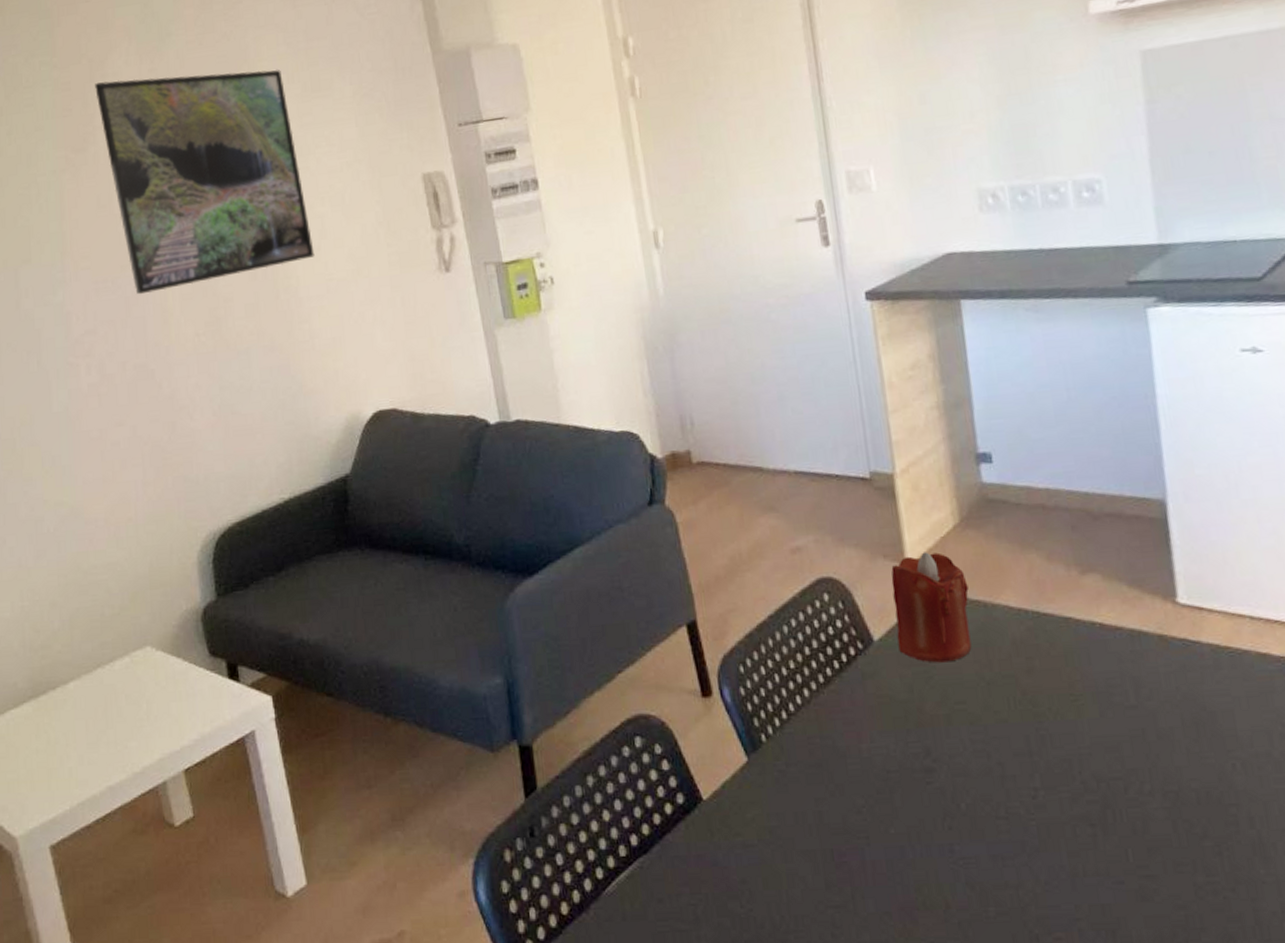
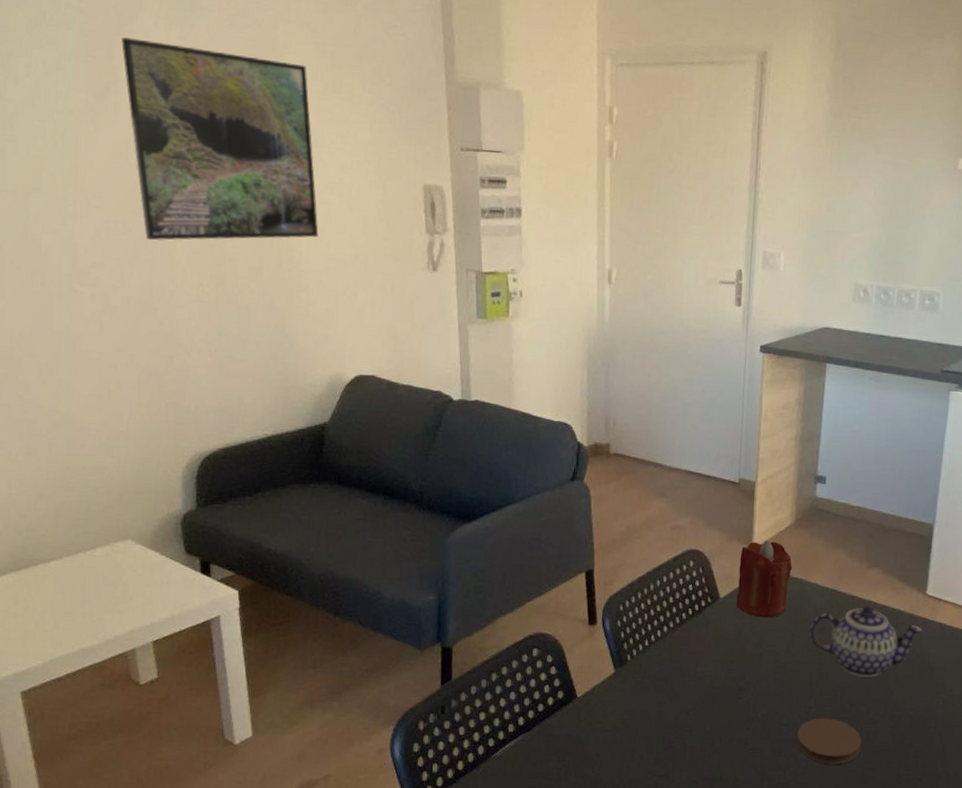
teapot: none [1011,628,1185,737] -> present [809,605,923,678]
coaster: none [1024,803,1128,874] -> present [797,718,862,764]

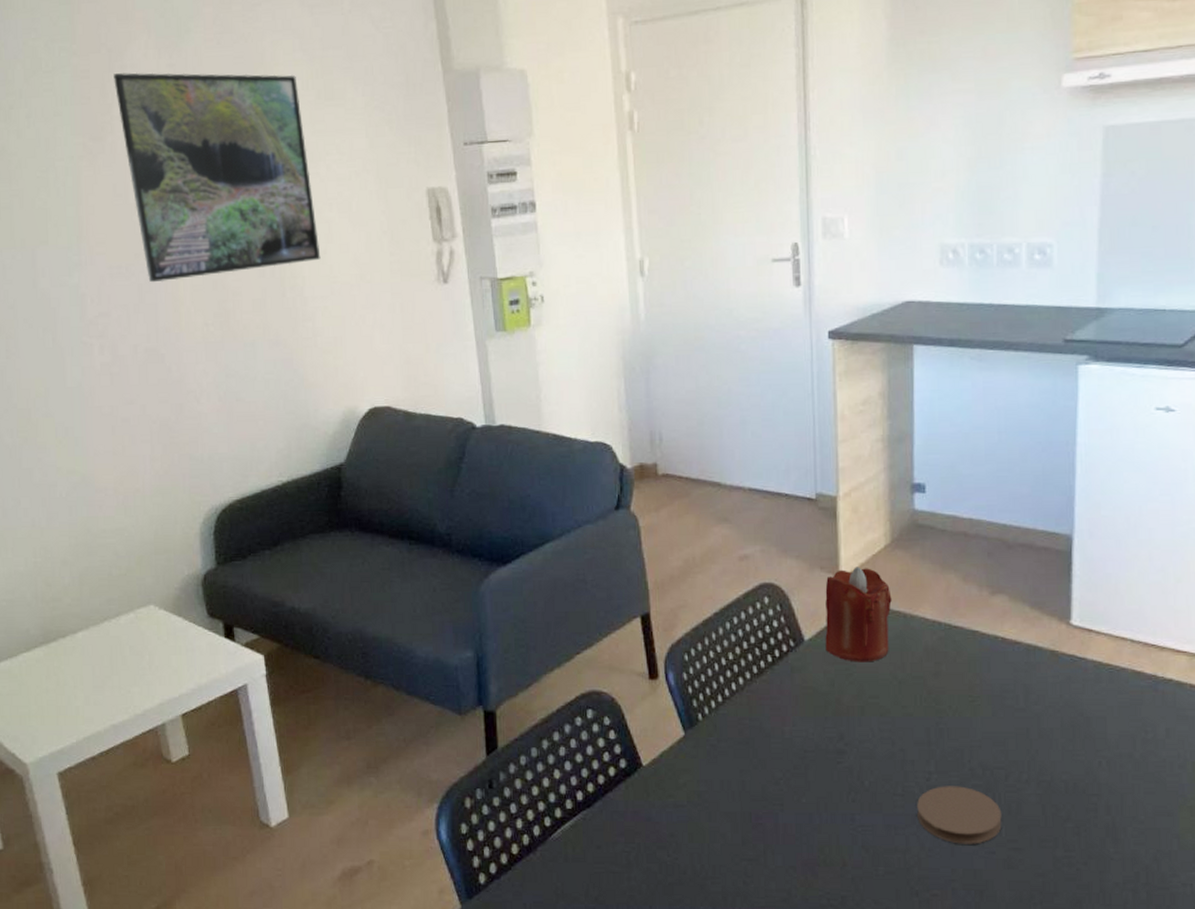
teapot: present [809,605,923,678] -> none [920,641,1071,733]

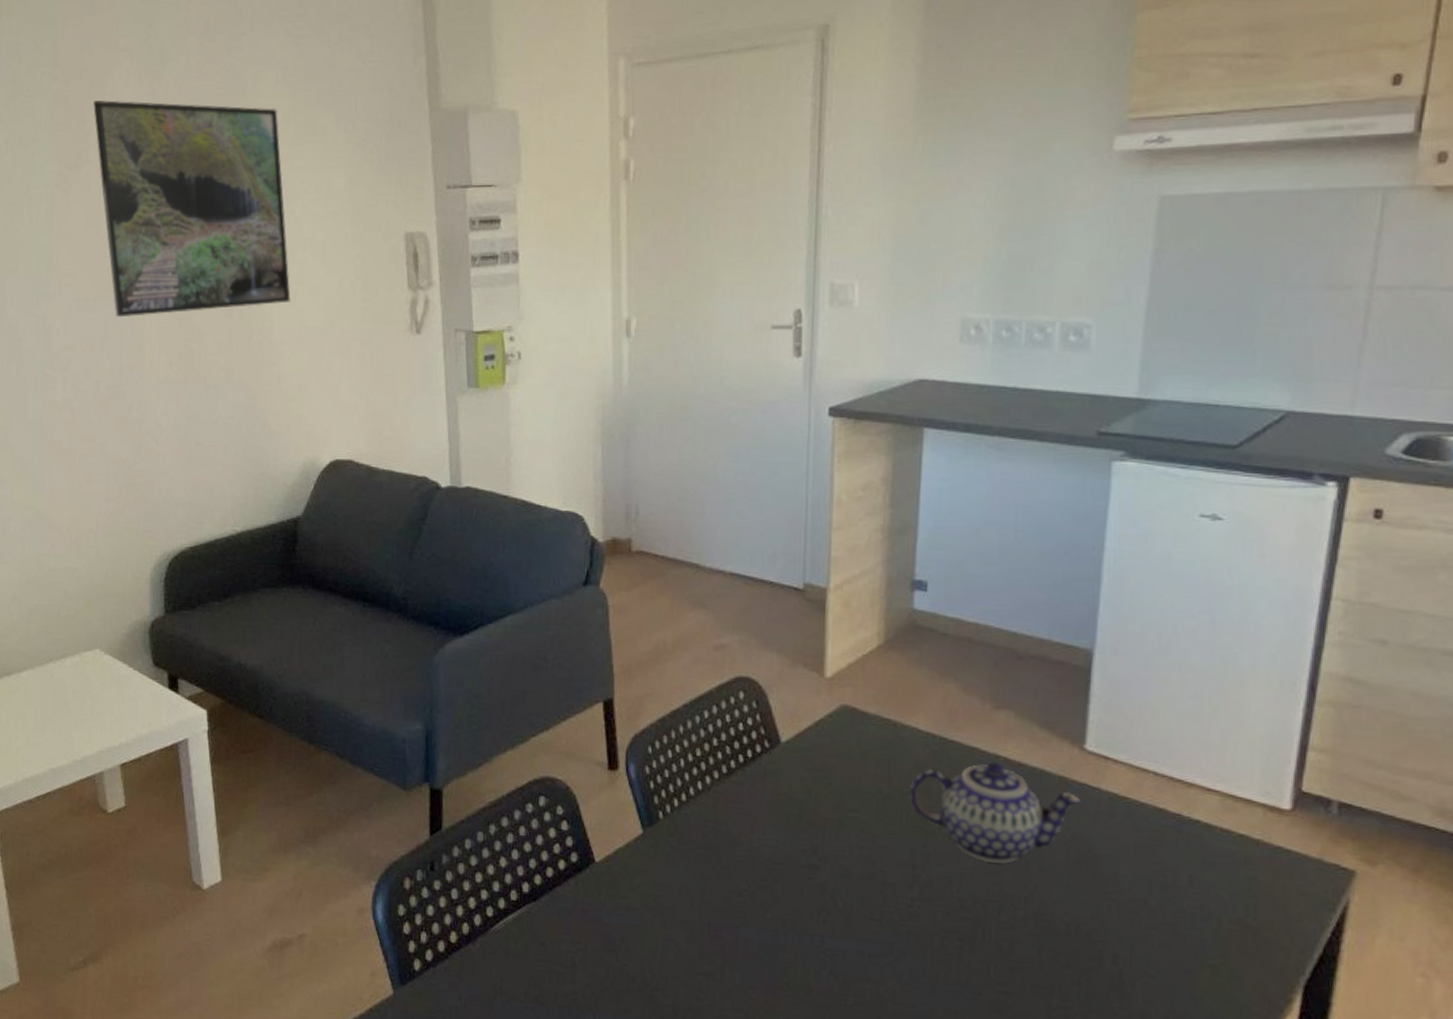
candle: present [825,567,892,662] -> none [804,666,882,772]
coaster: present [917,786,1002,844] -> none [895,914,991,983]
teapot: none [920,641,1071,733] -> present [908,761,1081,864]

